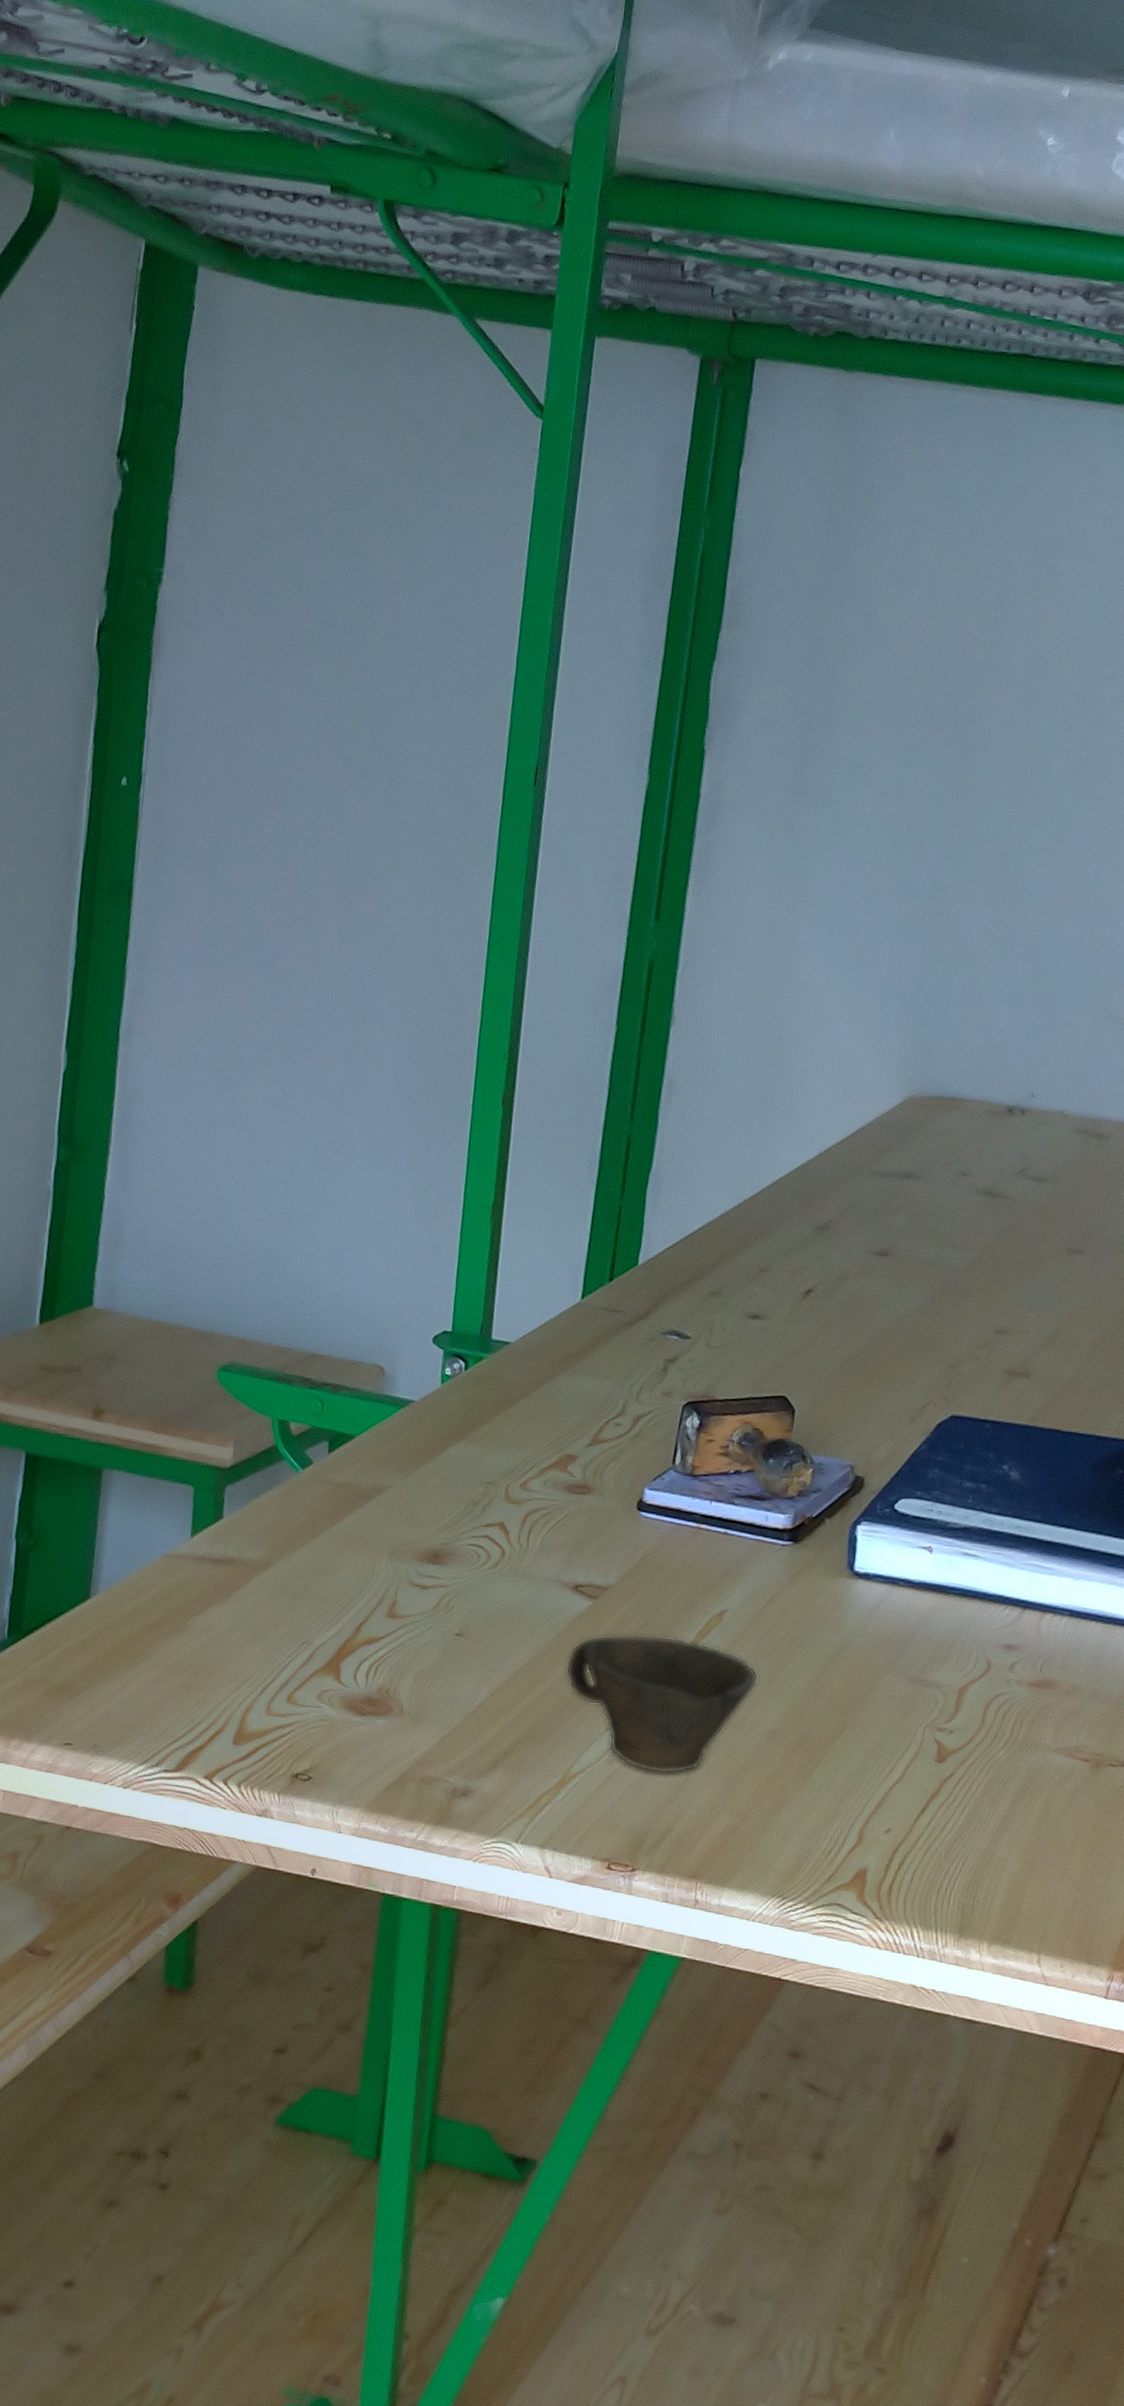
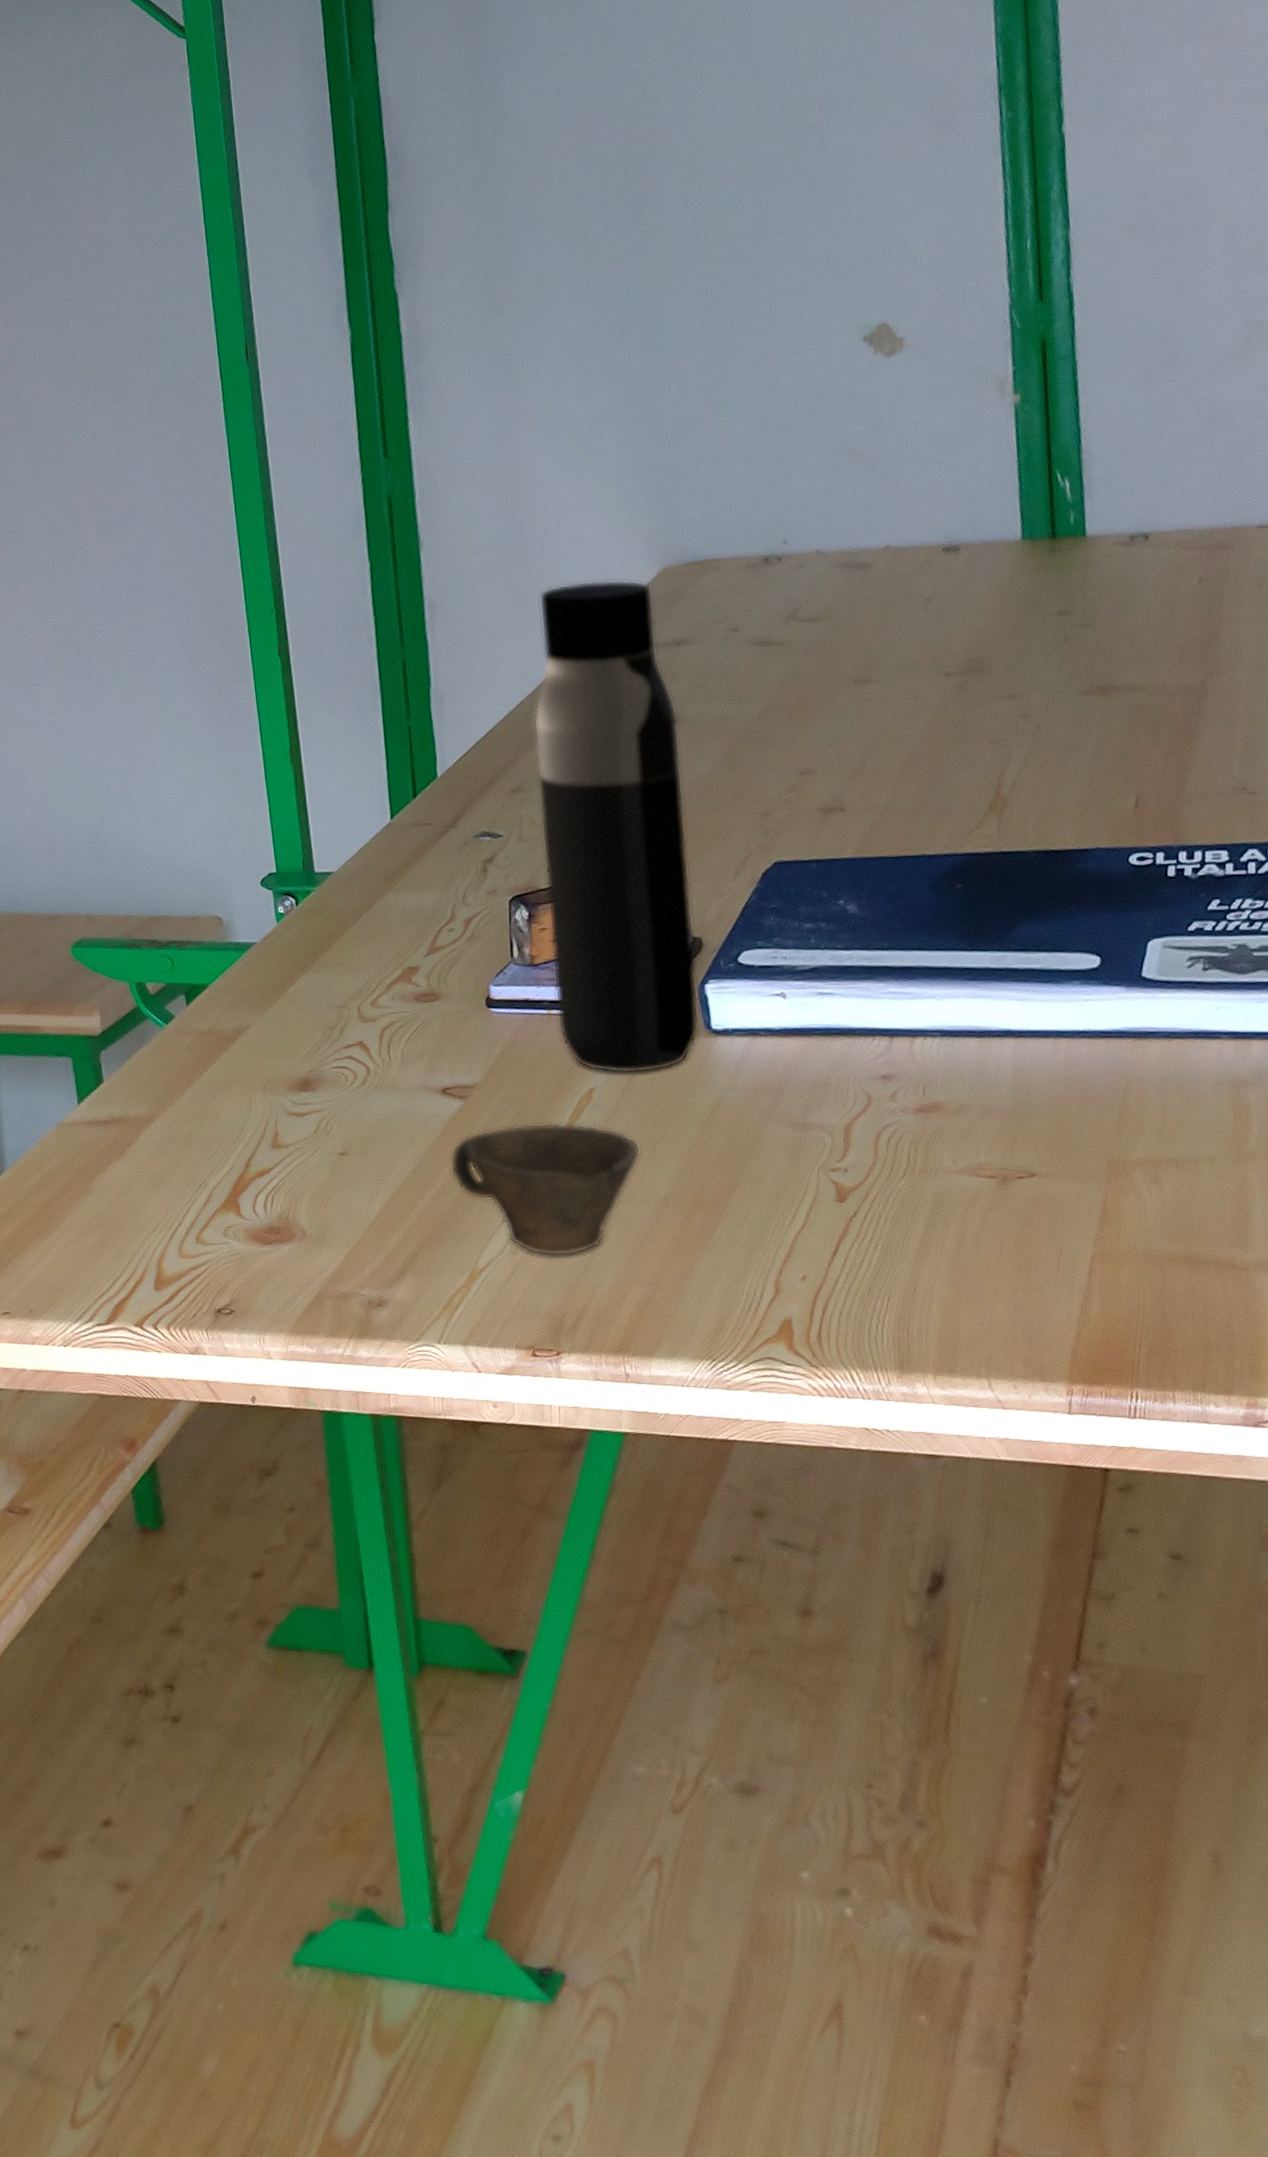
water bottle: none [704,1091,894,1604] -> present [533,579,700,1074]

